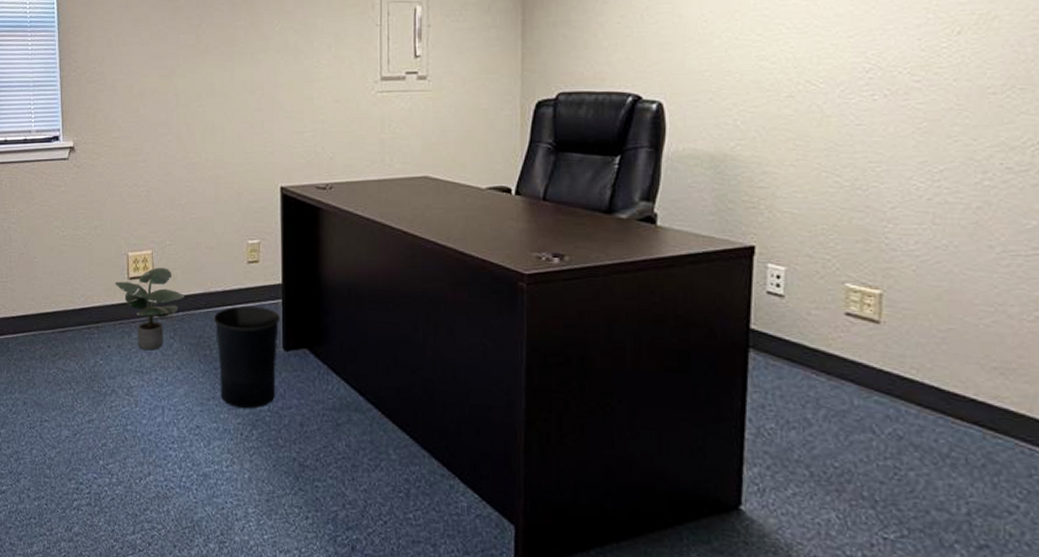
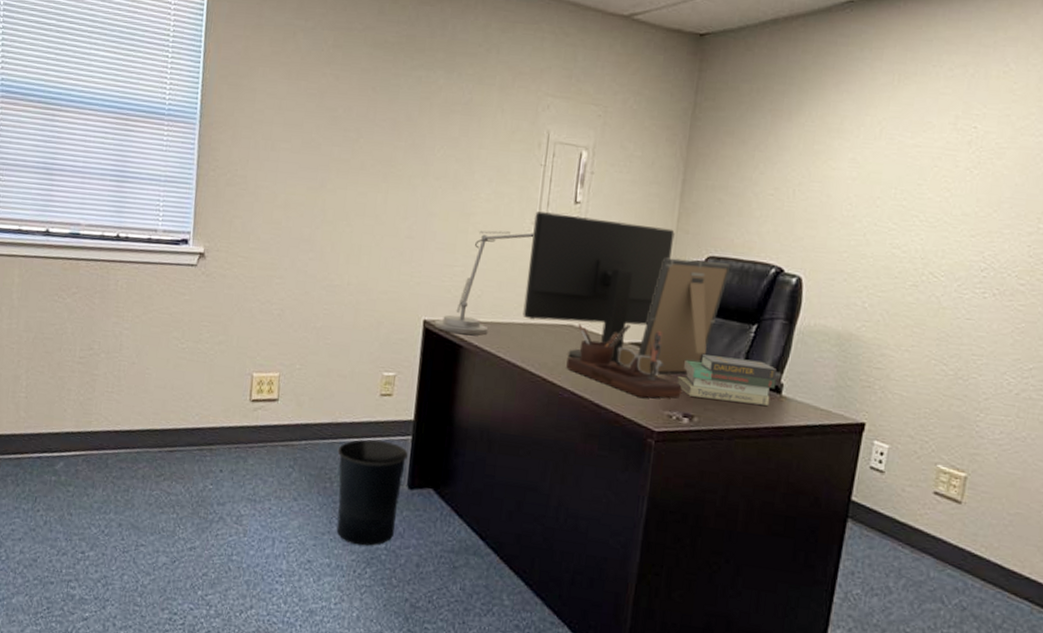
potted plant: present [114,267,184,351] -> none [234,391,310,479]
desk lamp: none [291,91,378,197] -> present [434,230,534,336]
computer monitor: none [376,68,521,211] -> present [523,211,675,366]
desk organizer: none [426,169,548,242] -> present [566,323,682,398]
picture frame: none [497,98,584,218] -> present [637,257,731,376]
books: none [542,192,649,237] -> present [677,354,778,406]

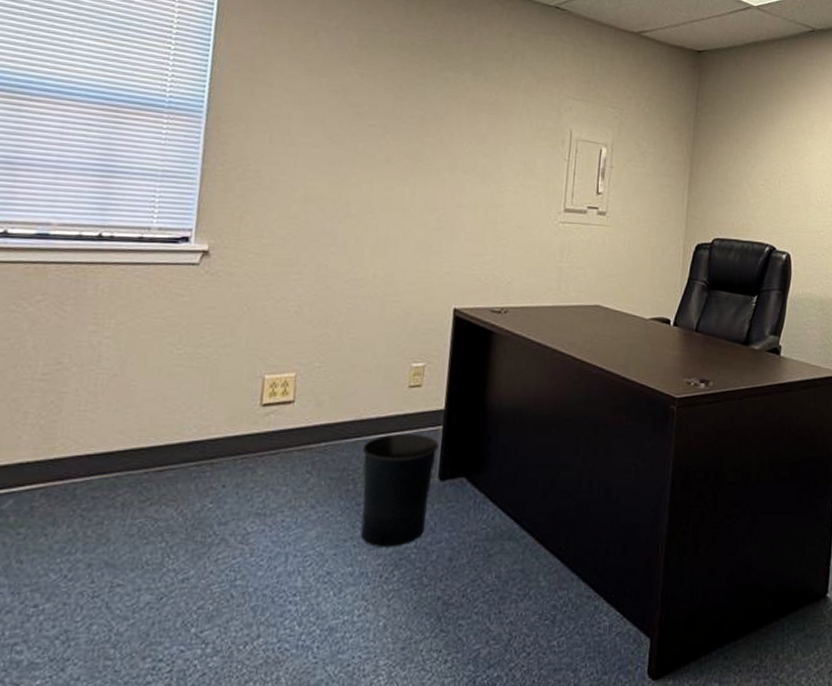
desk lamp: present [434,230,534,336] -> none [464,220,561,321]
computer monitor: present [523,211,675,366] -> none [552,202,685,340]
desk organizer: present [566,323,682,398] -> none [594,301,698,369]
picture frame: present [637,257,731,376] -> none [658,240,733,347]
books: present [677,354,778,406] -> none [693,325,776,366]

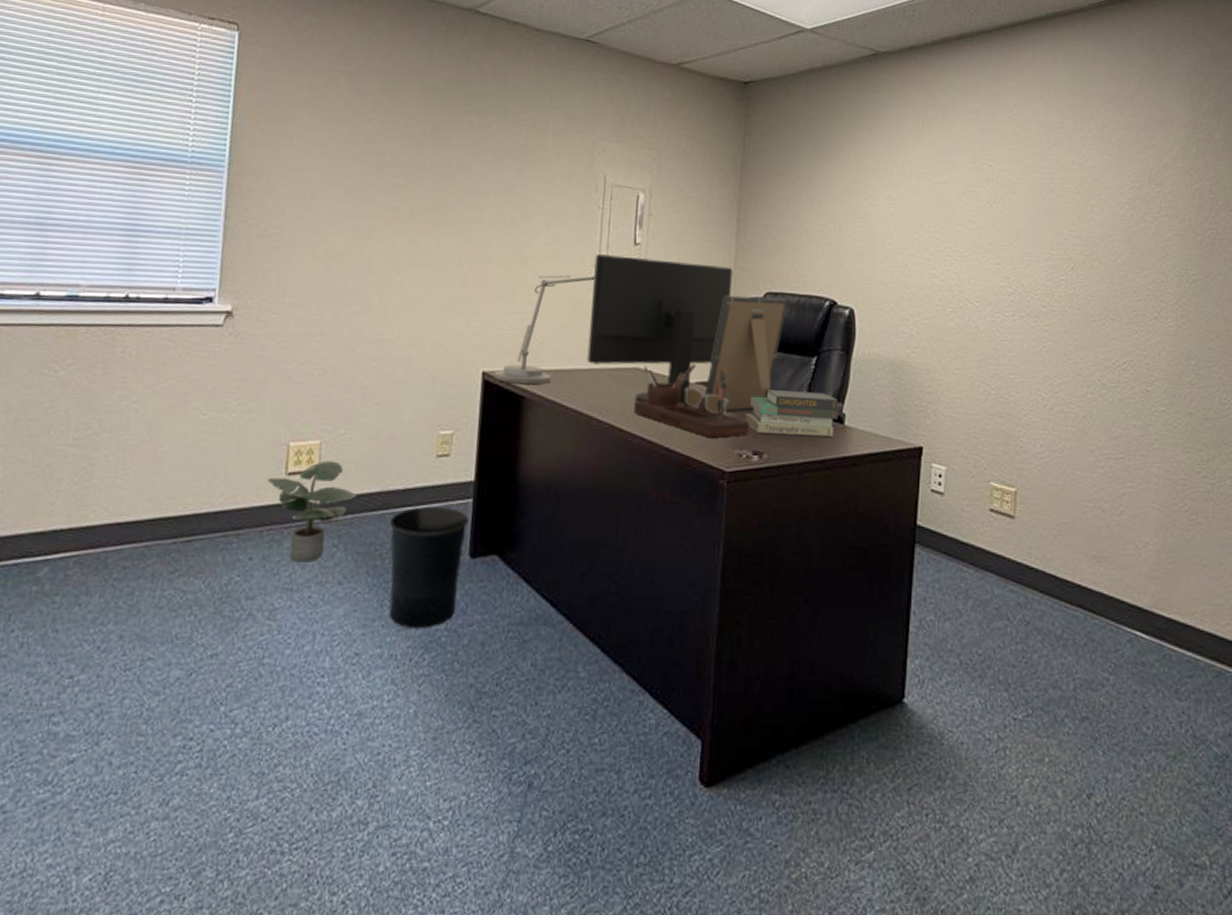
potted plant: none [241,392,330,489] -> present [266,460,356,563]
desk lamp: none [464,220,561,321] -> present [494,275,595,385]
computer monitor: none [552,202,685,340] -> present [587,254,733,406]
desk organizer: none [594,301,698,369] -> present [634,363,750,439]
picture frame: none [658,240,733,347] -> present [704,295,788,414]
books: none [693,325,776,366] -> present [744,390,839,437]

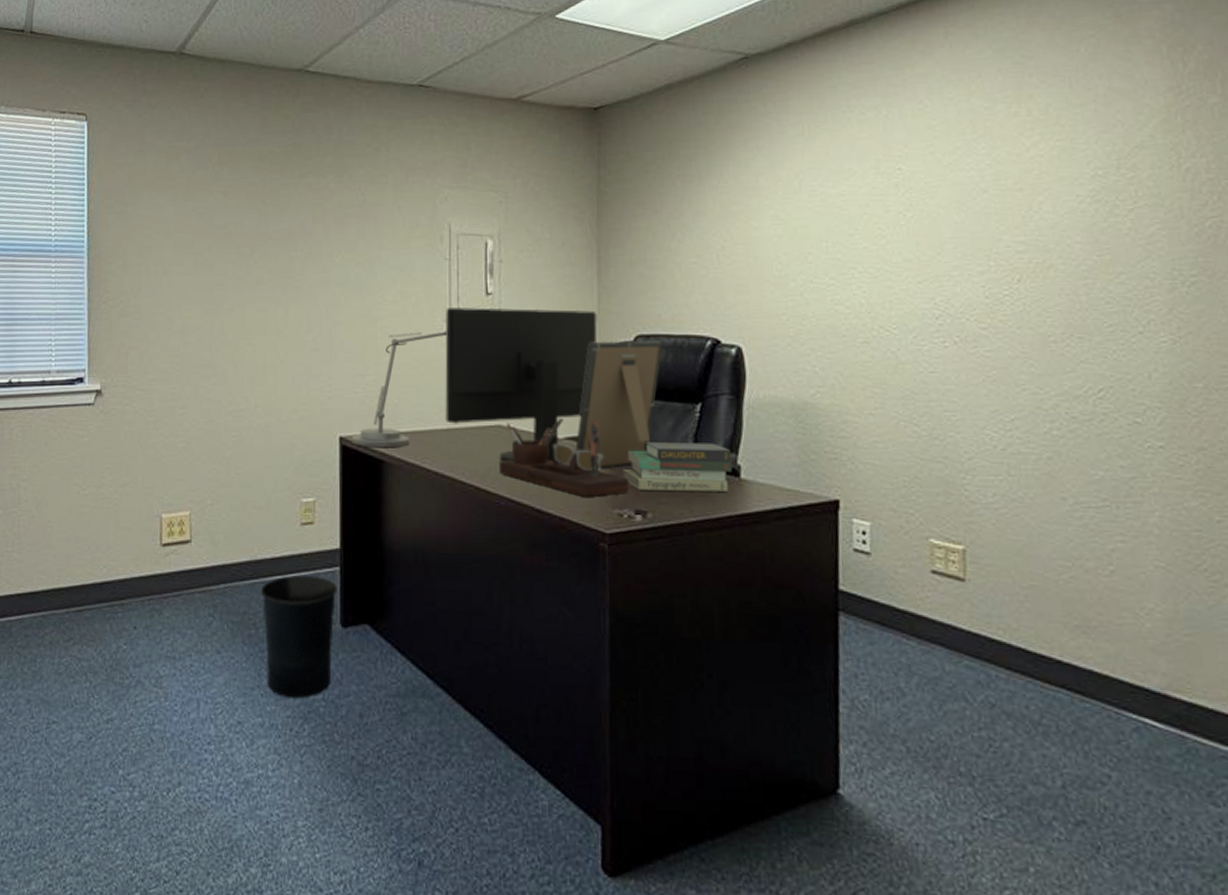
potted plant: present [266,460,356,563] -> none [144,531,227,632]

